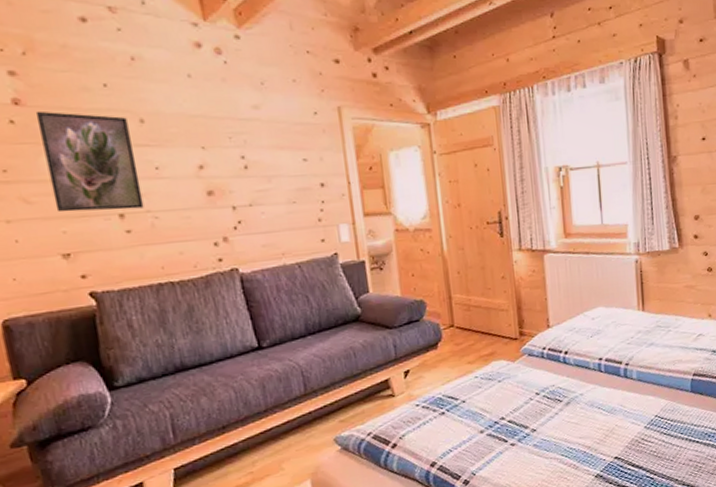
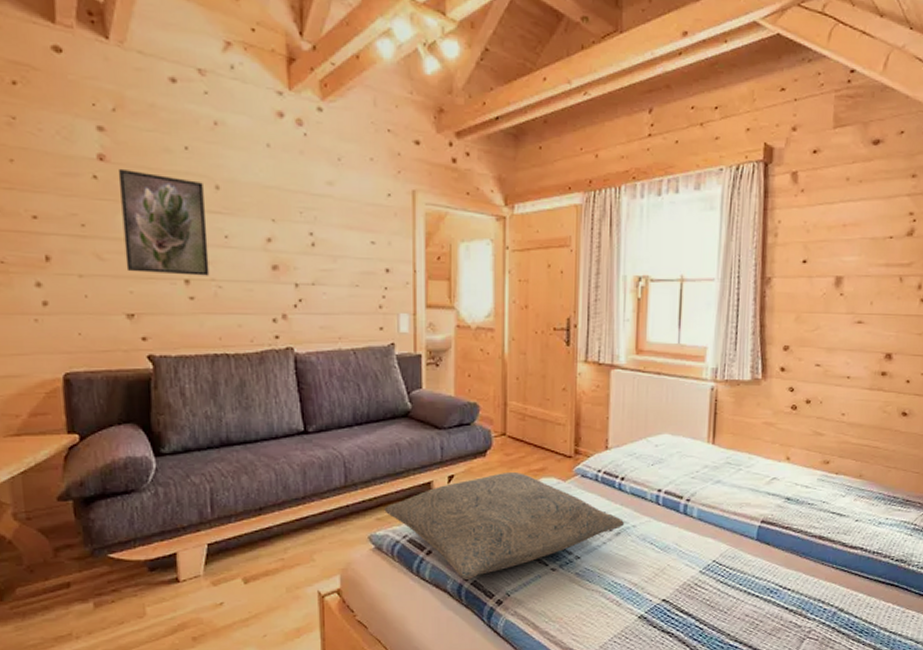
pillow: none [346,359,572,466] -> present [384,473,624,580]

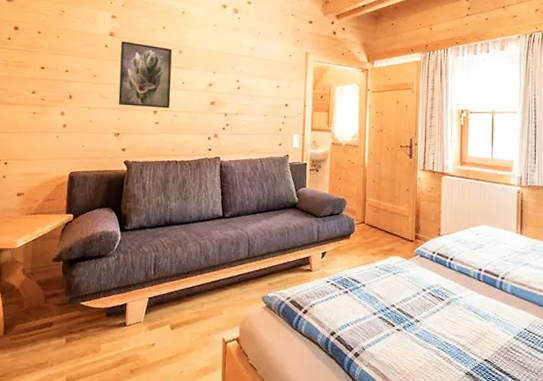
pillow: present [384,473,624,580] -> none [275,251,453,335]

